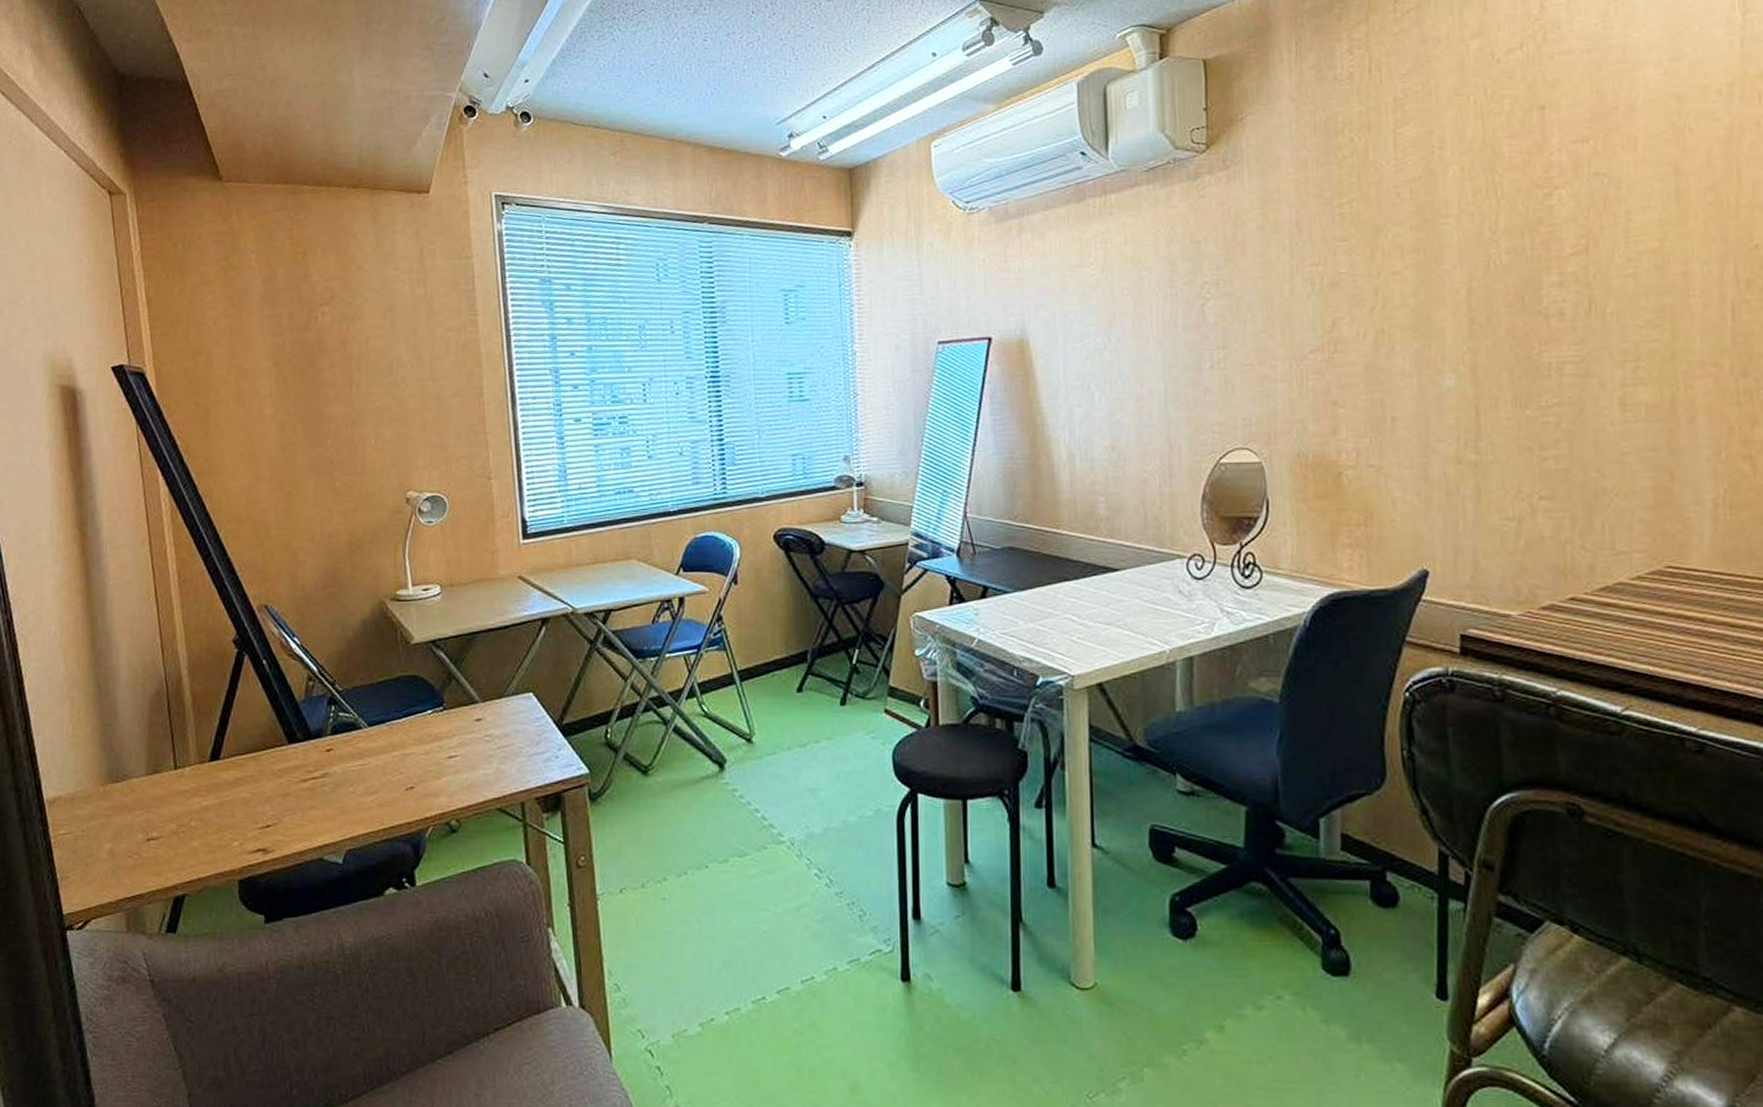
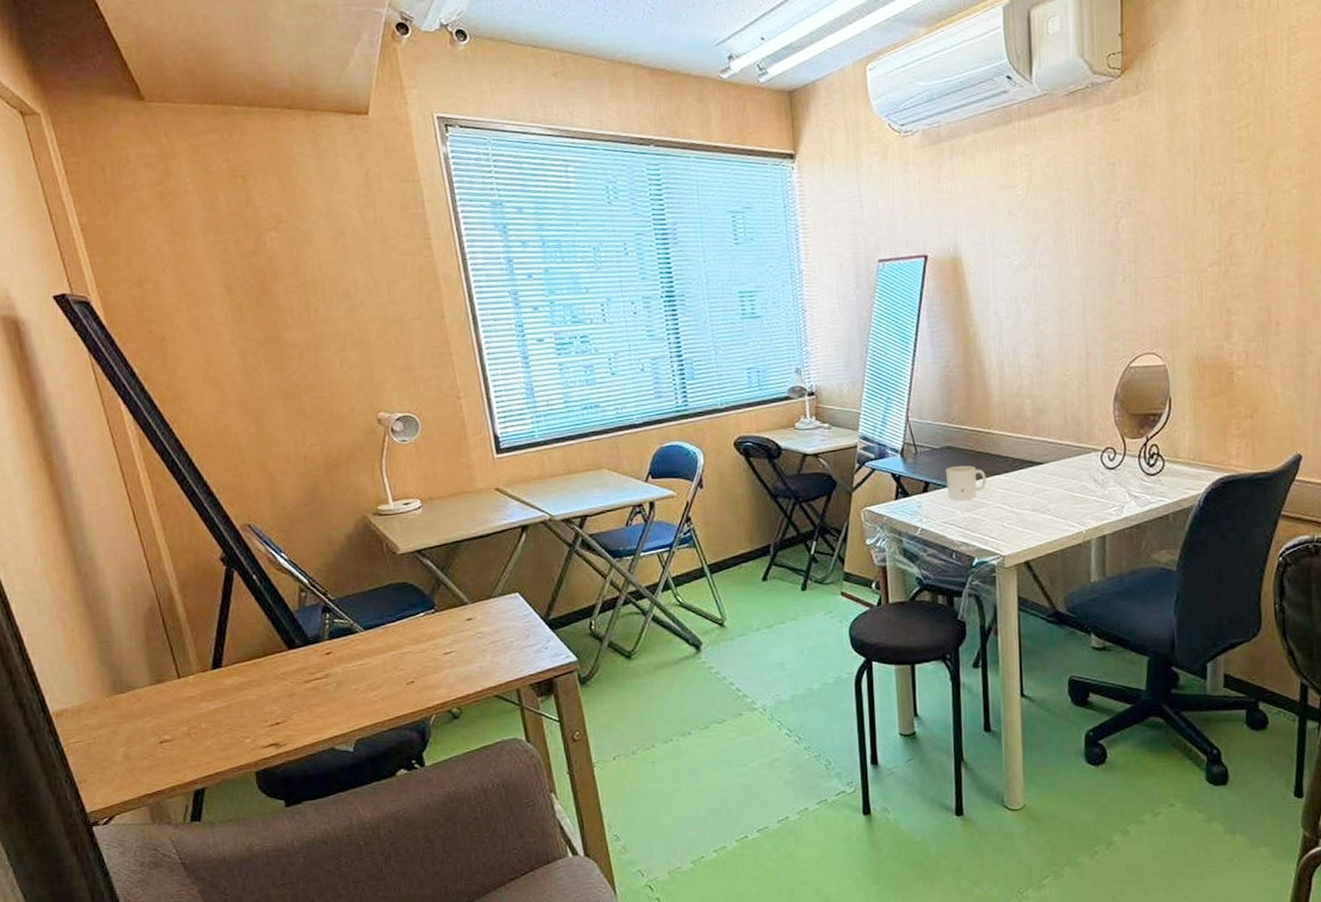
mug: none [1007,570,1053,609] -> present [946,466,986,501]

